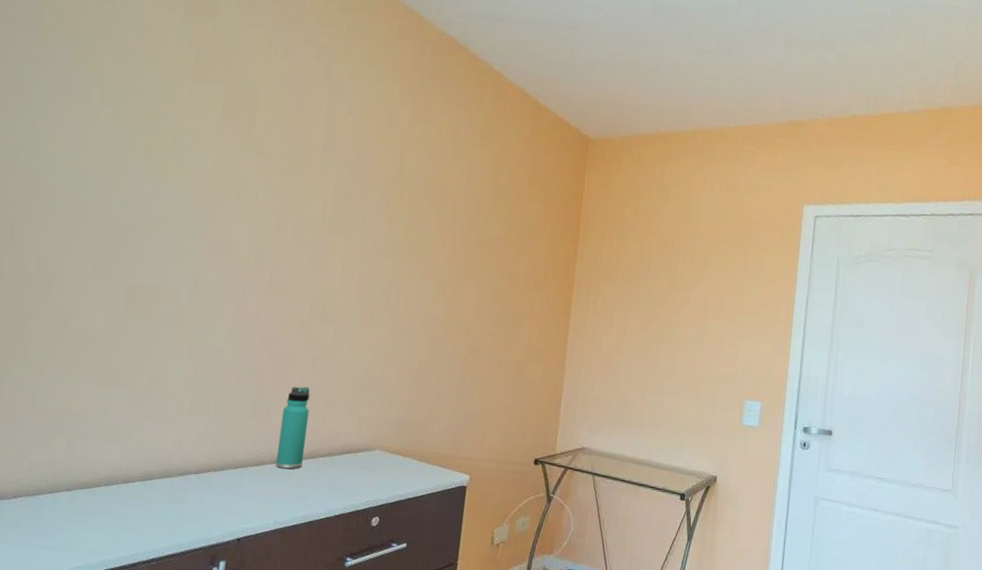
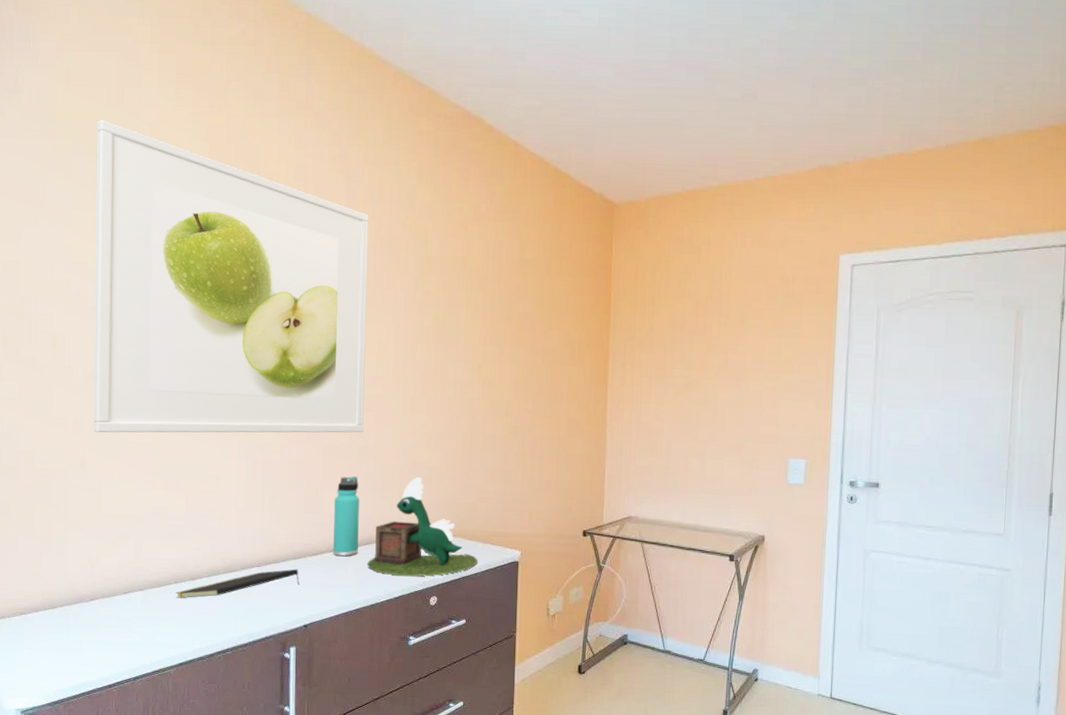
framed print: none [40,15,348,344] -> present [93,119,369,433]
notepad: none [104,478,238,502] -> present [175,569,300,599]
plant pot: none [310,392,425,496] -> present [367,477,478,577]

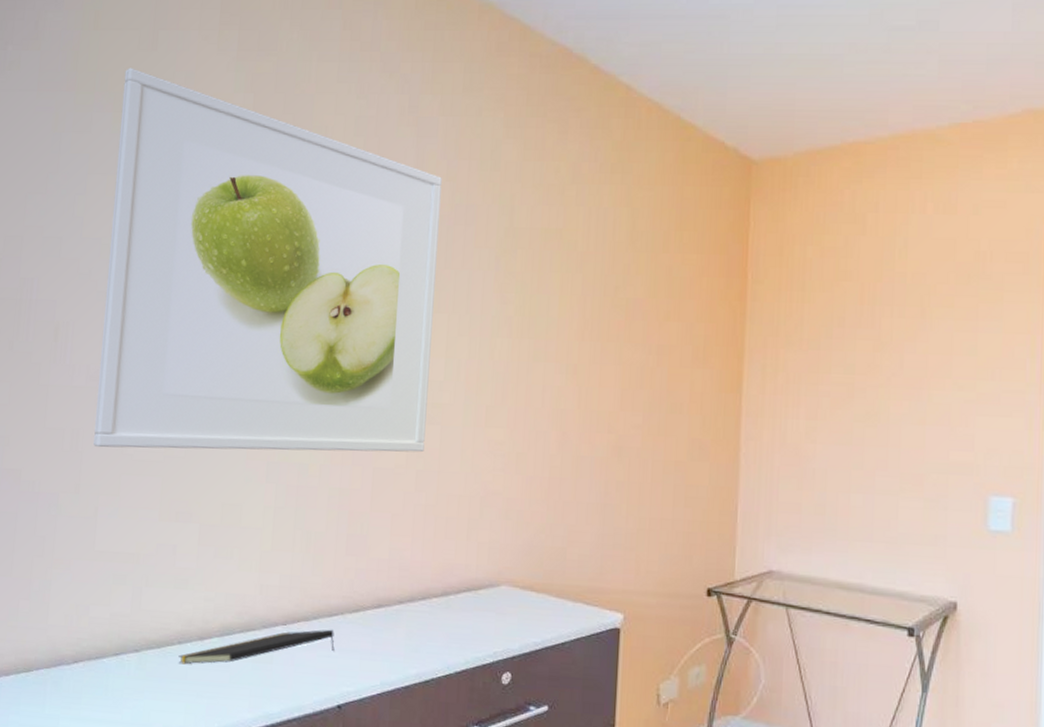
thermos bottle: present [332,476,359,557] -> none [378,508,416,615]
plant pot: present [367,477,478,577] -> none [422,511,567,645]

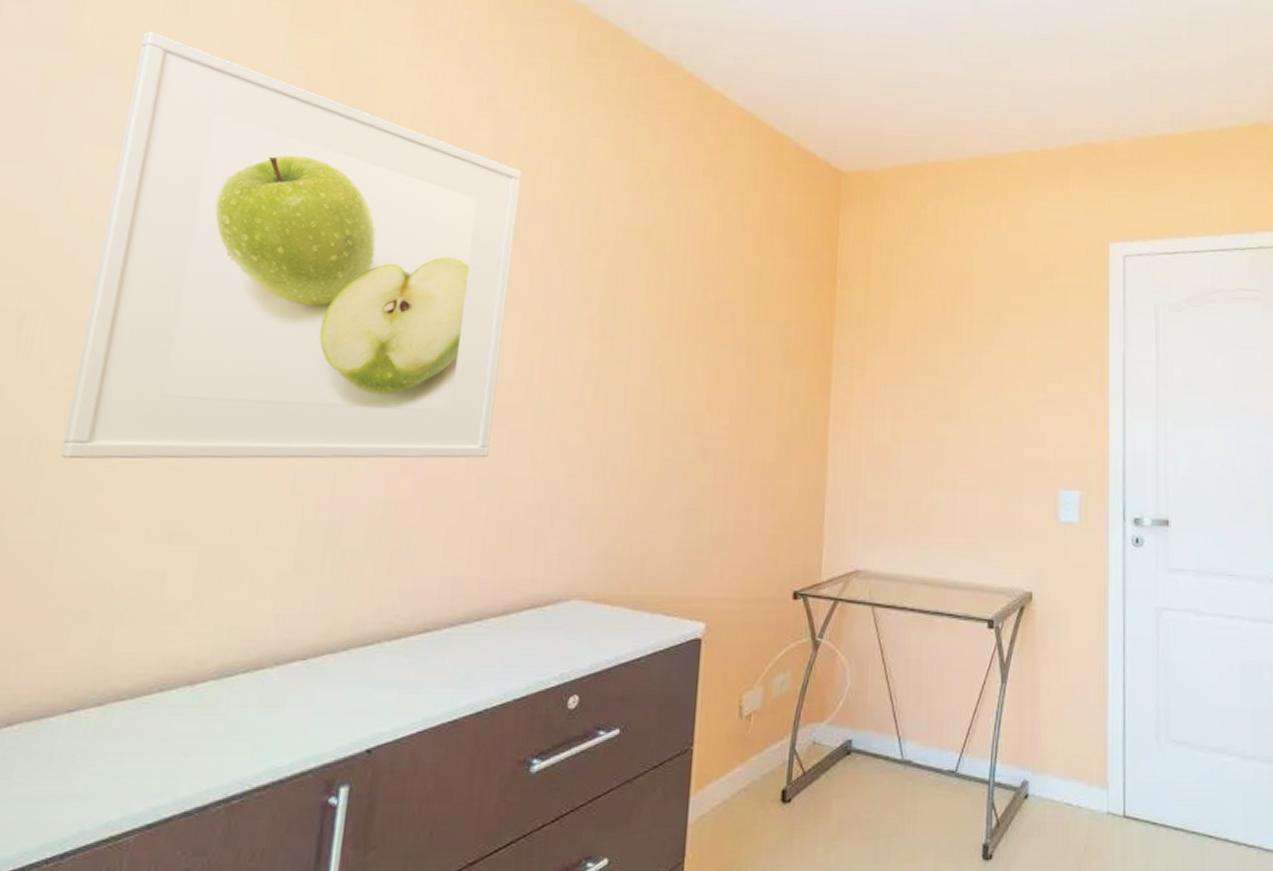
notepad: present [178,629,335,665] -> none [157,661,368,717]

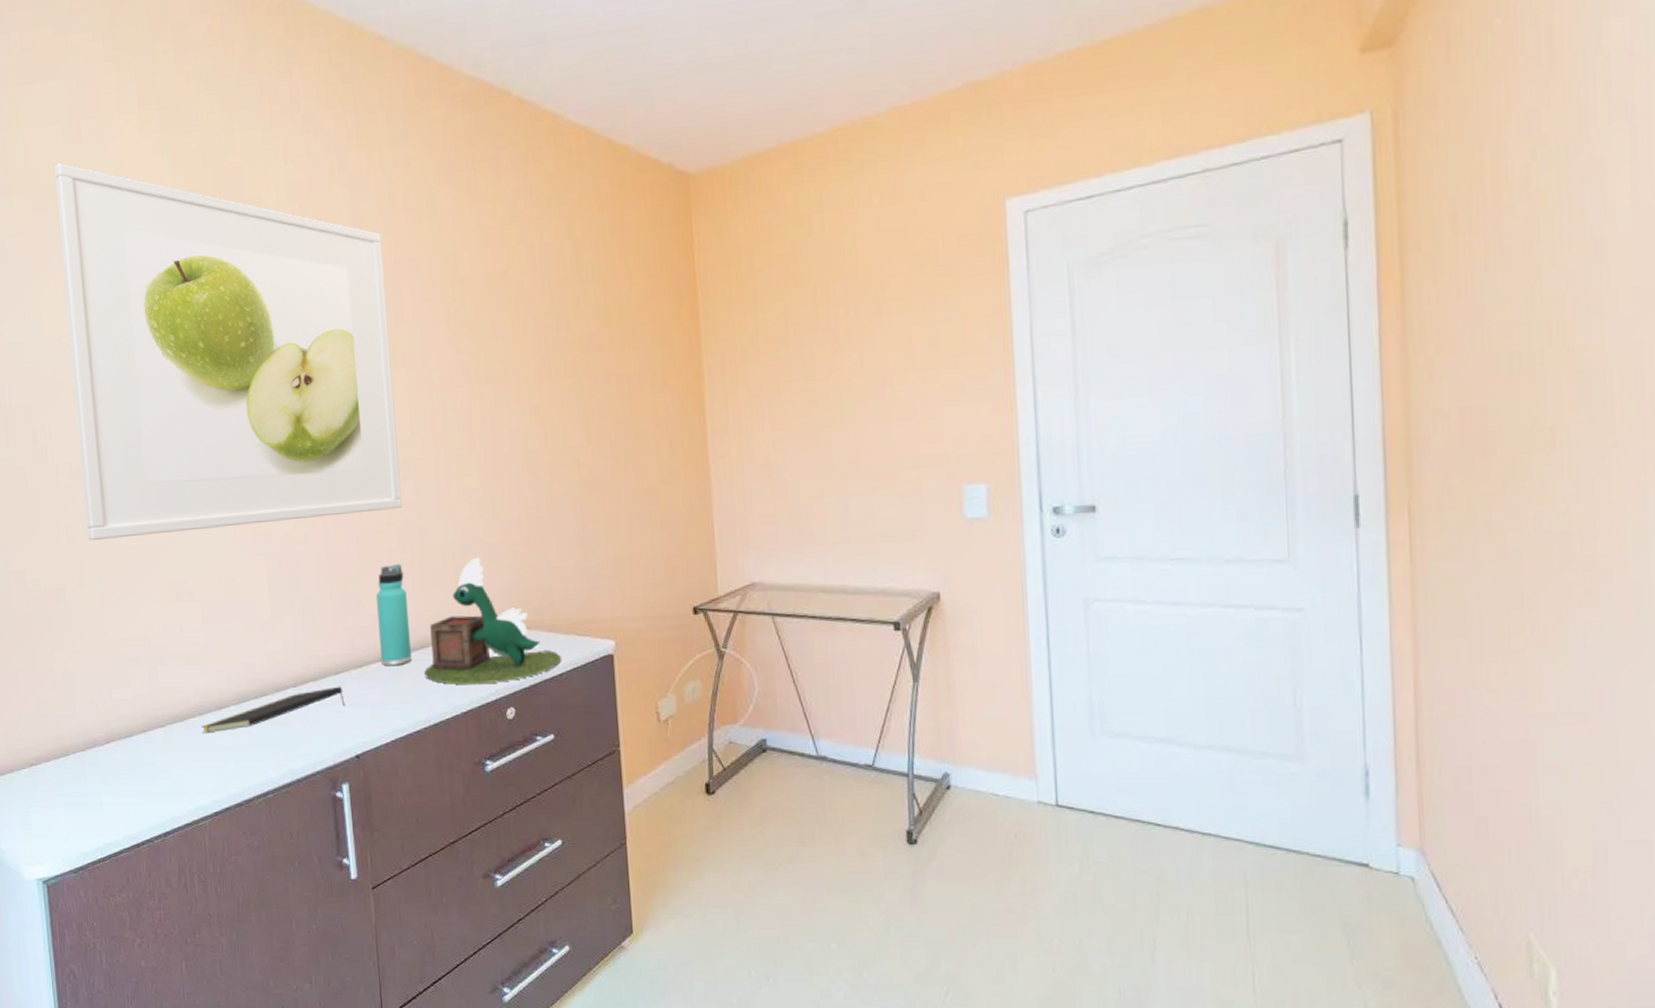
notepad: none [157,661,368,717] -> present [201,686,345,734]
thermos bottle: none [424,520,475,640] -> present [376,564,412,667]
plant pot: none [476,519,644,667] -> present [424,557,562,685]

